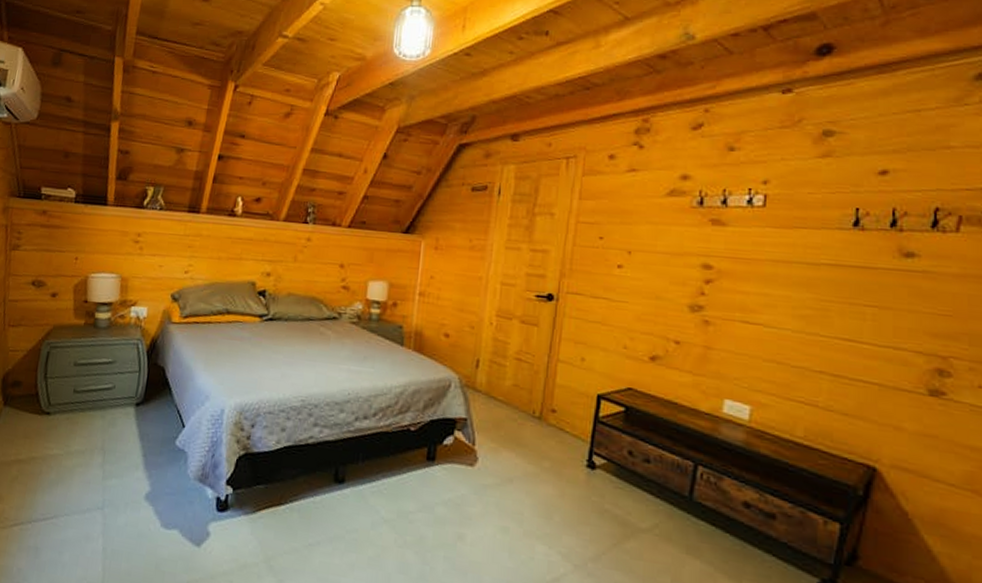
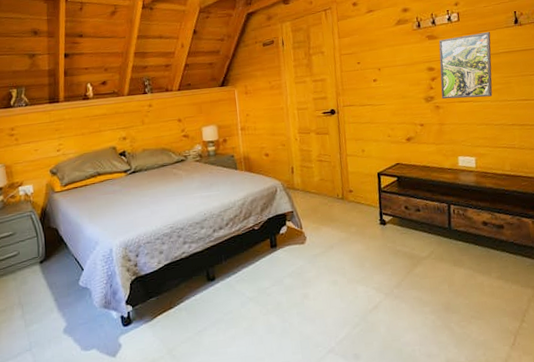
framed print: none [715,228,811,324] -> present [438,31,493,99]

